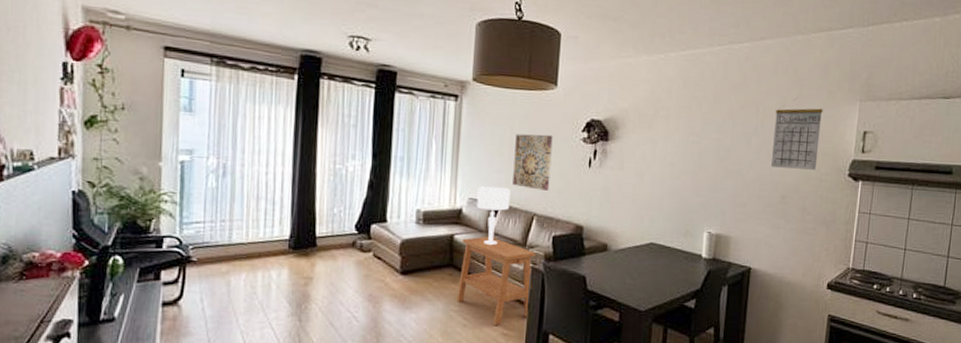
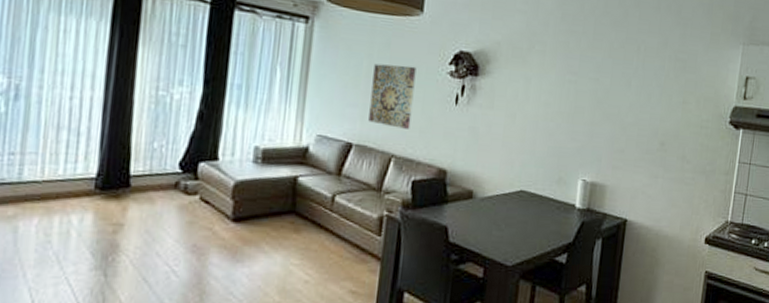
side table: present [456,236,535,326] -> none [298,179,392,283]
table lamp: present [476,186,511,246] -> none [326,122,366,190]
calendar: present [770,98,823,170] -> none [650,39,706,116]

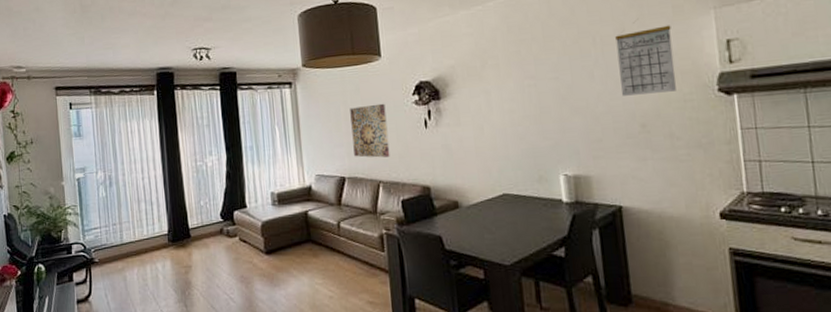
calendar: none [650,39,706,116] -> present [615,20,676,96]

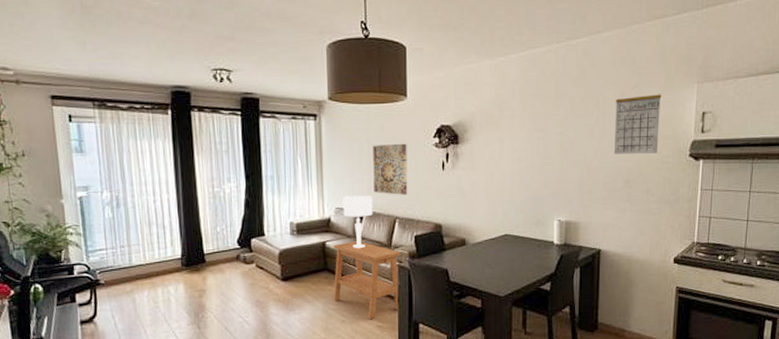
side table: none [315,208,389,295] -> present [333,241,400,320]
table lamp: none [322,160,355,218] -> present [343,196,373,249]

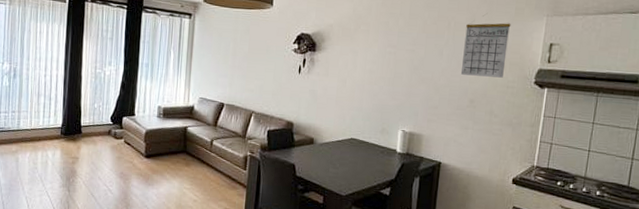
side table: present [333,241,400,320] -> none [189,129,253,203]
table lamp: present [343,196,373,249] -> none [205,88,234,137]
wall art: present [373,143,408,195] -> none [235,45,269,93]

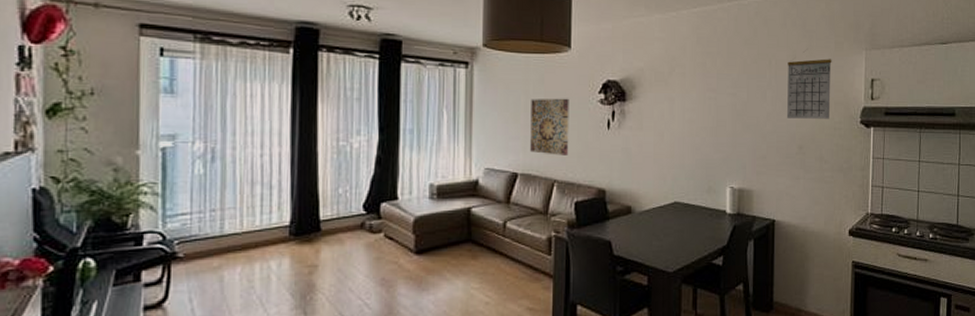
wall art: none [235,45,269,93] -> present [530,98,569,155]

